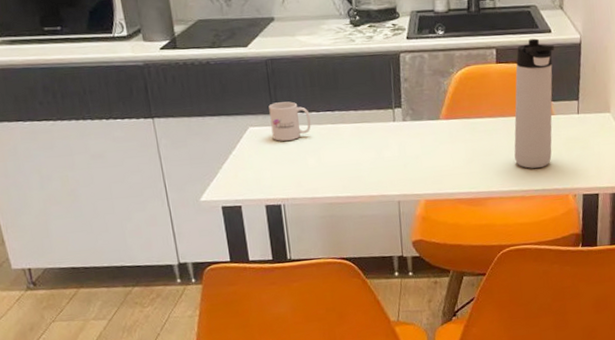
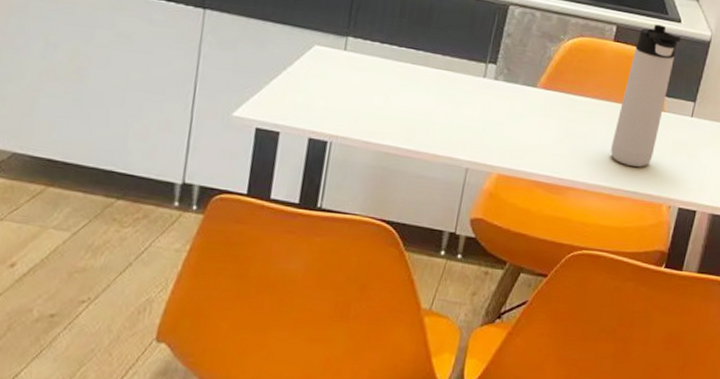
mug: present [268,101,311,141] -> none [339,25,390,72]

